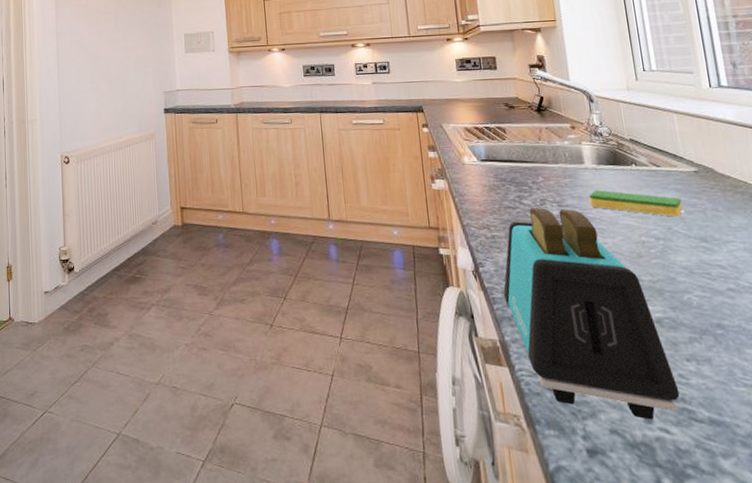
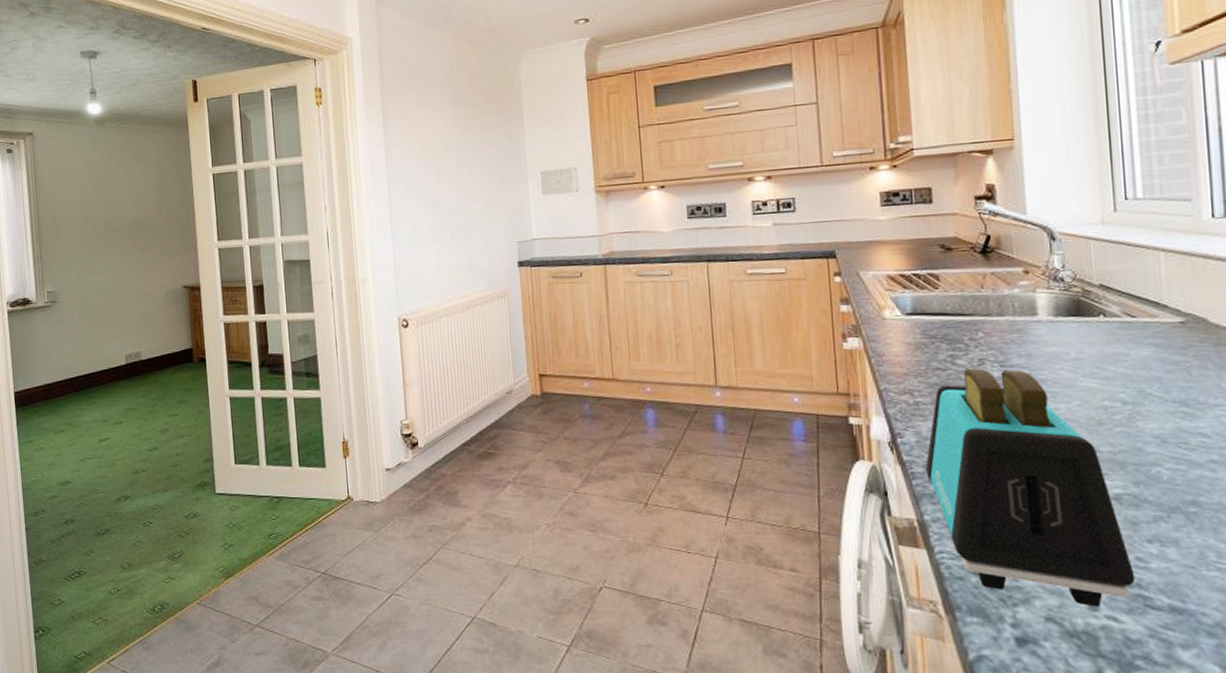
dish sponge: present [588,189,683,217] -> none [1040,346,1161,377]

